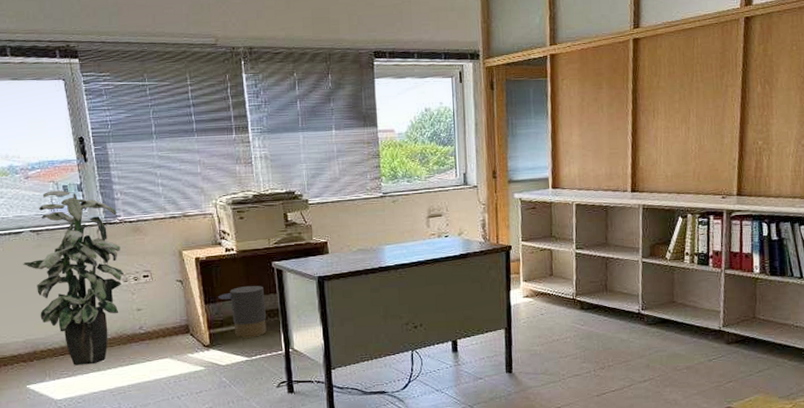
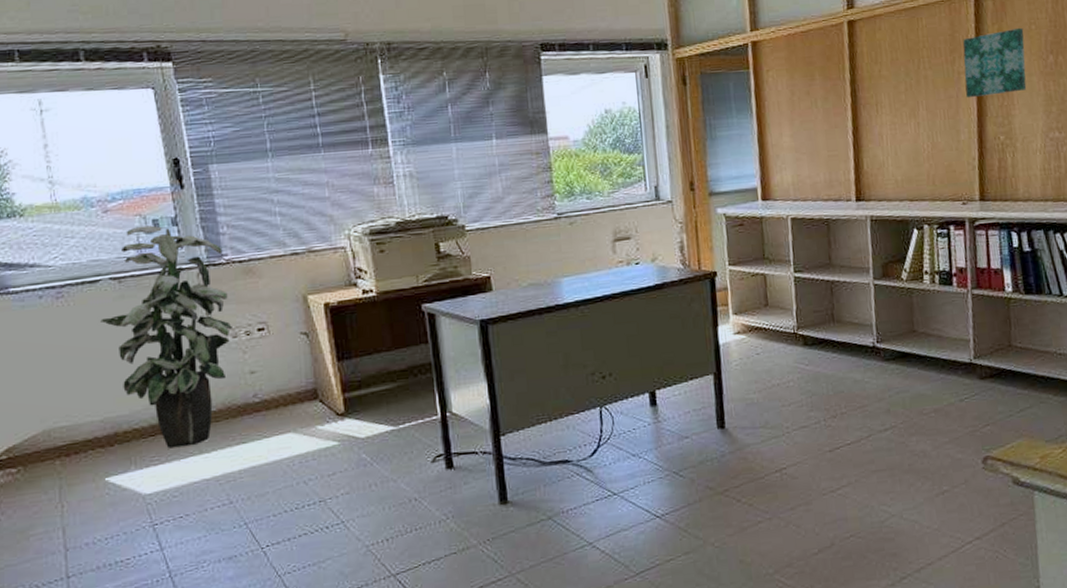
trash can: present [218,285,267,338] -> none [354,334,417,402]
wall art: none [731,48,786,108] -> present [963,27,1027,98]

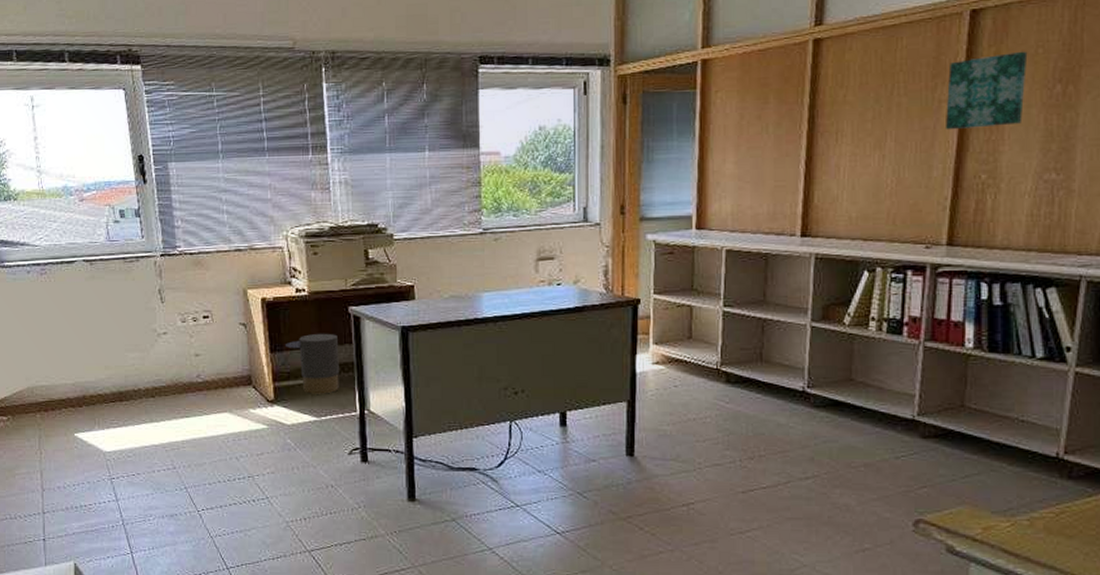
indoor plant: present [100,225,232,449] -> none [75,215,182,415]
trash can: none [354,334,417,402] -> present [286,333,339,394]

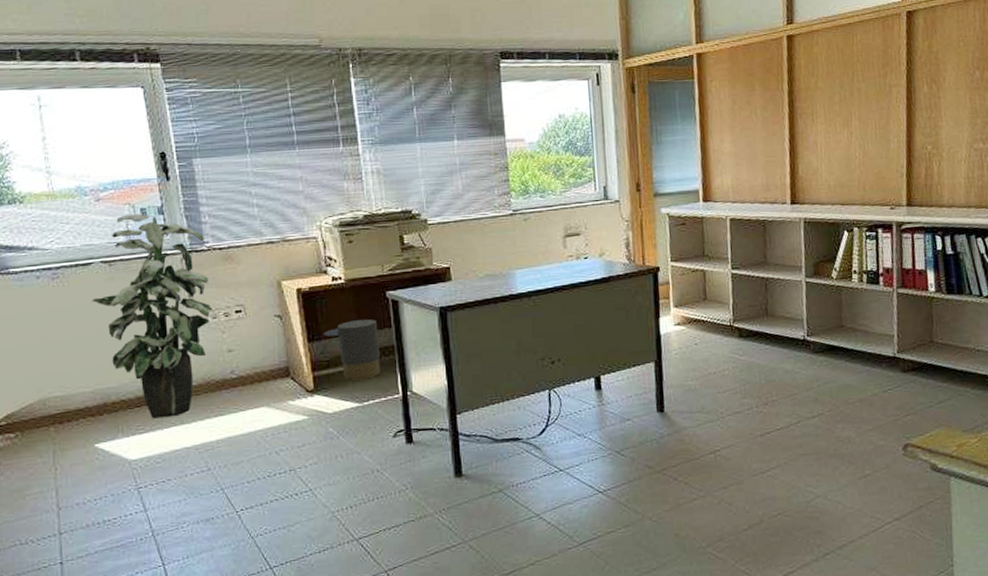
indoor plant: none [75,215,182,415] -> present [92,214,212,419]
wall art: present [944,51,1028,130] -> none [895,44,954,110]

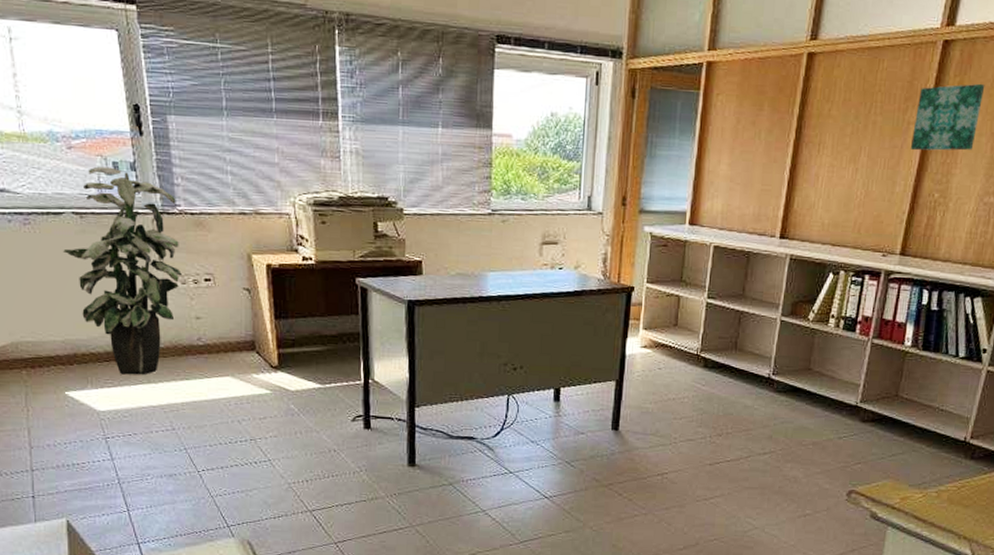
trash can: present [324,319,380,381] -> none [291,302,345,362]
wall art: none [895,44,954,110] -> present [910,83,985,151]

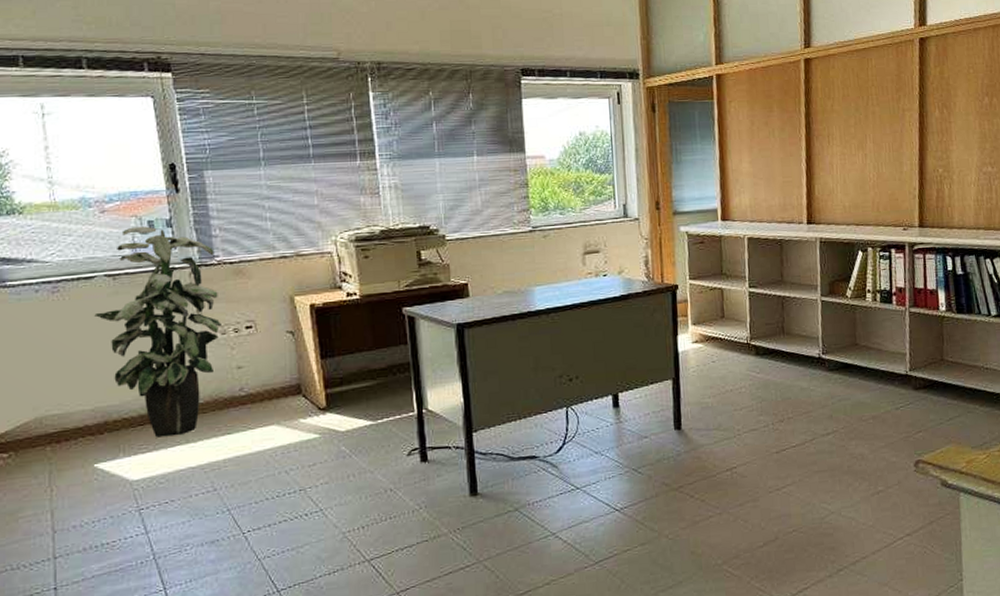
wall art: present [910,83,985,151] -> none [908,71,964,134]

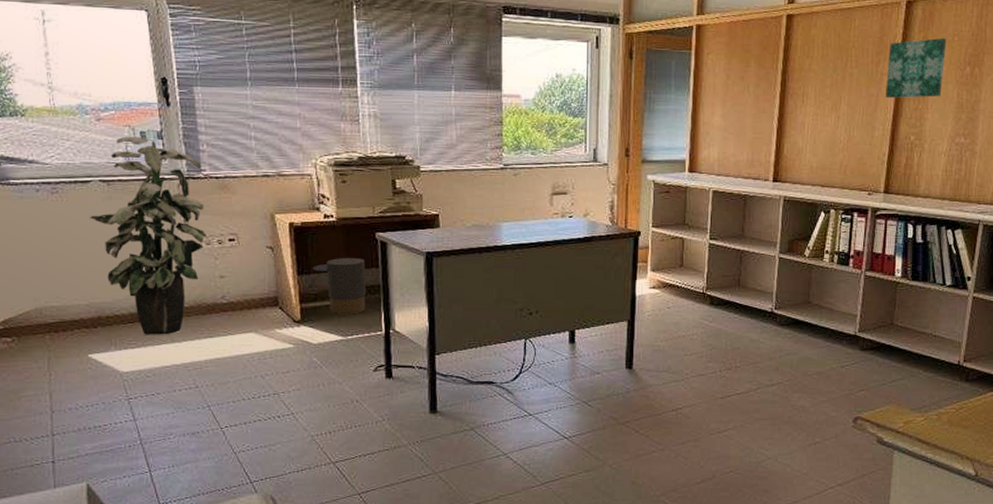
trash can: none [337,335,395,398] -> present [313,257,366,315]
wall art: none [908,71,964,134] -> present [885,37,947,99]

